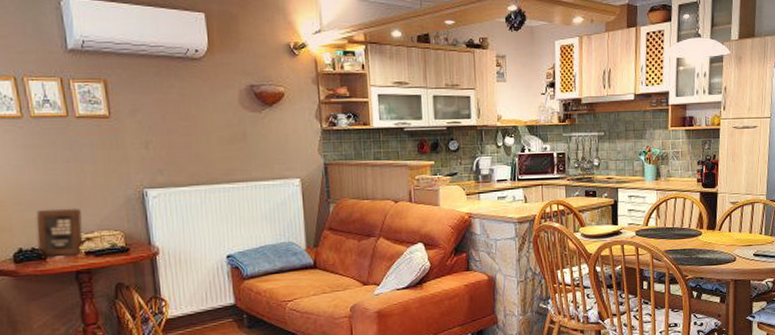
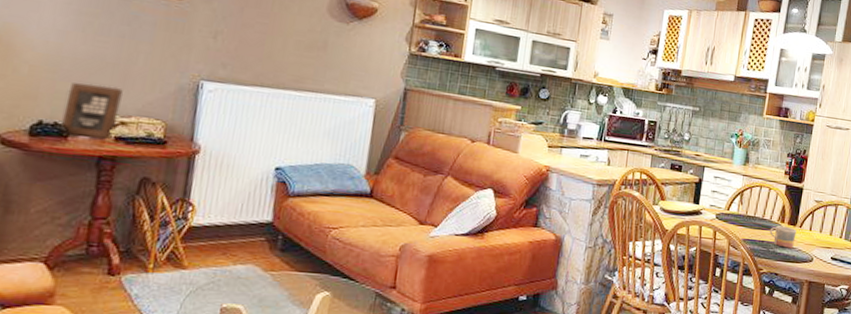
mug: none [690,231,716,253] -> present [769,225,797,249]

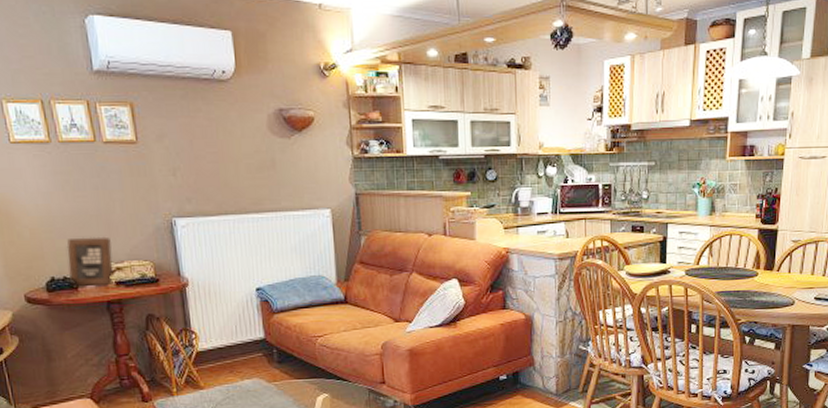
mug: present [769,225,797,249] -> none [744,272,774,295]

